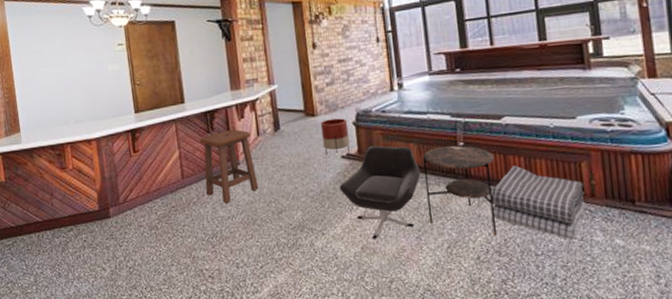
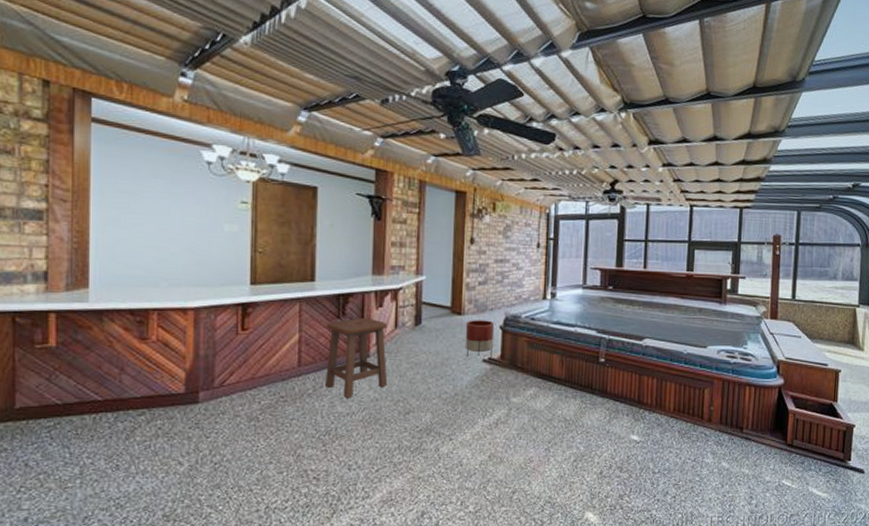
lounge chair: present [339,145,421,239] -> none [475,352,560,448]
side table: present [422,145,496,236] -> none [560,360,631,452]
towel: present [491,165,586,239] -> none [620,386,704,460]

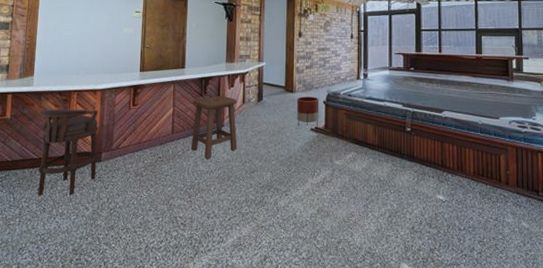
bar stool: none [100,334,194,450] -> present [37,109,99,196]

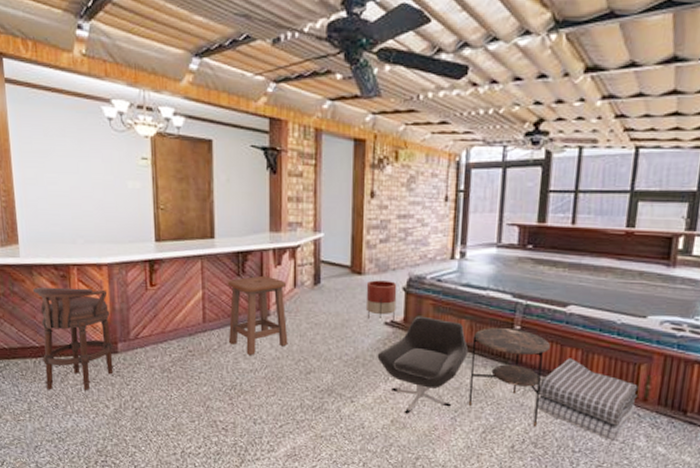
lounge chair: none [305,123,374,204] -> present [377,315,469,414]
side table: none [376,129,434,210] -> present [468,327,551,427]
towel: none [428,152,501,219] -> present [536,358,638,441]

